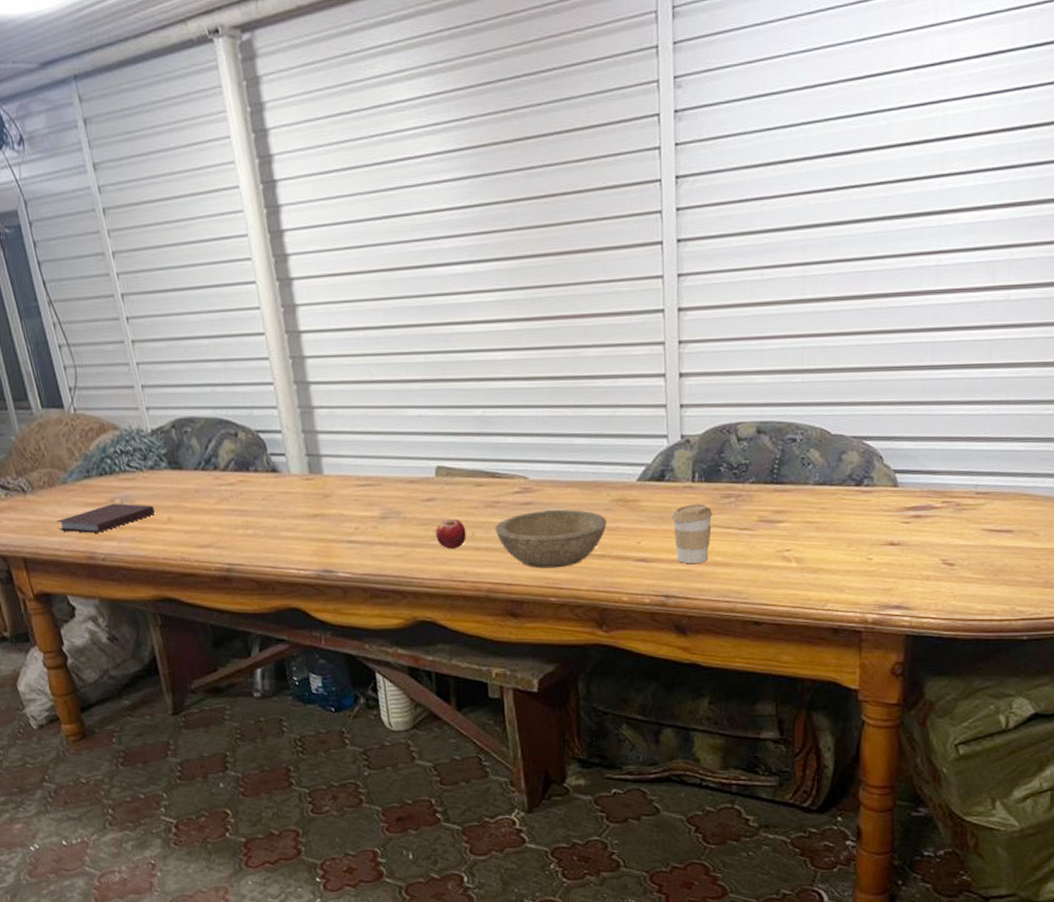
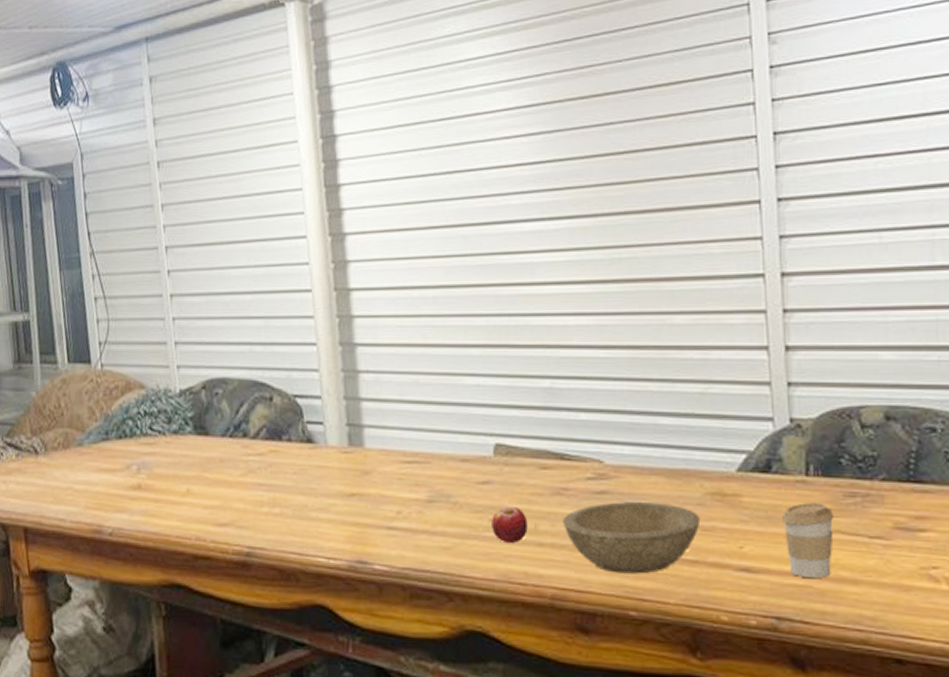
notebook: present [56,503,156,533] -> none [65,470,174,503]

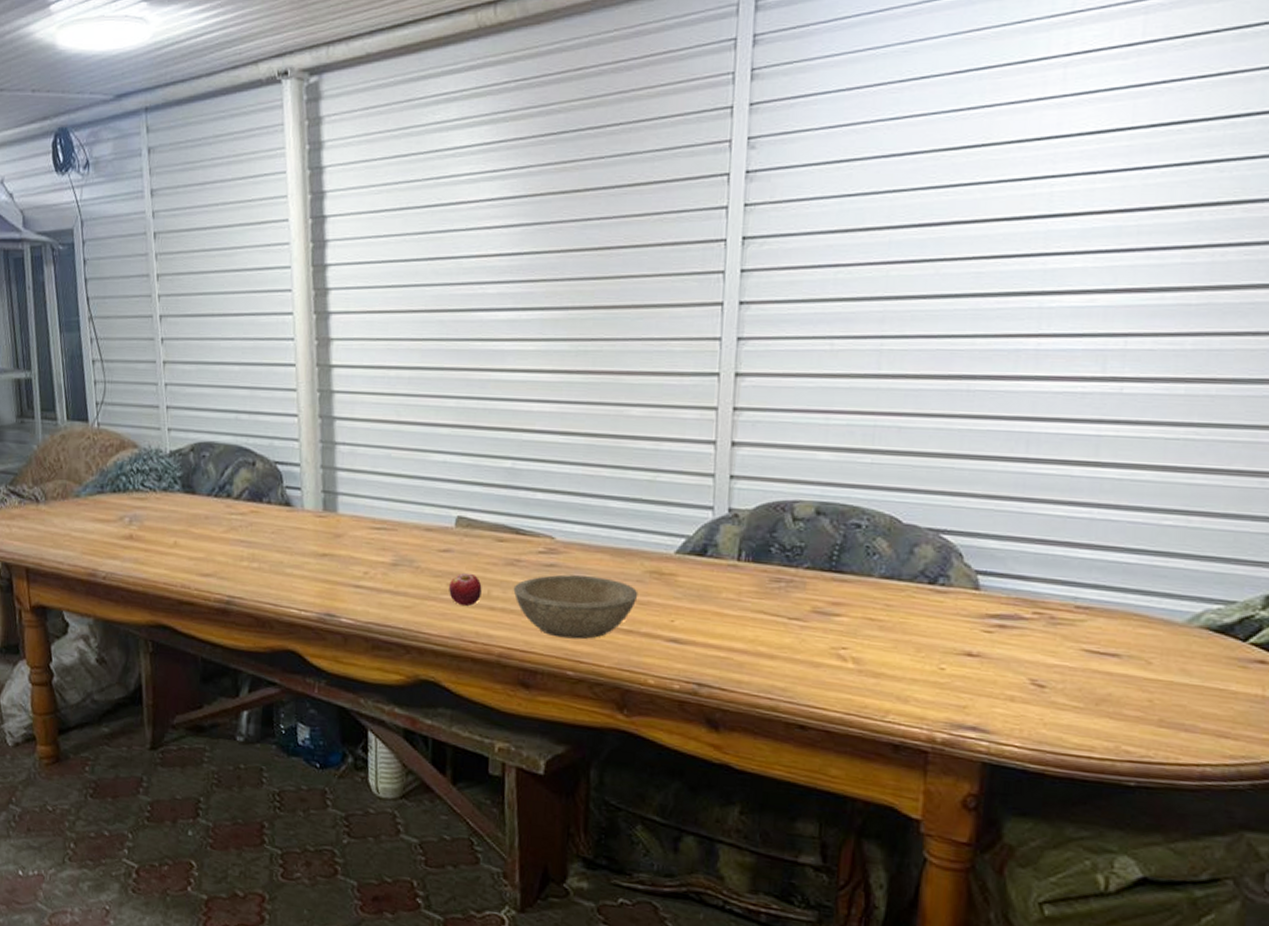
coffee cup: present [782,503,834,579] -> none [712,585,759,652]

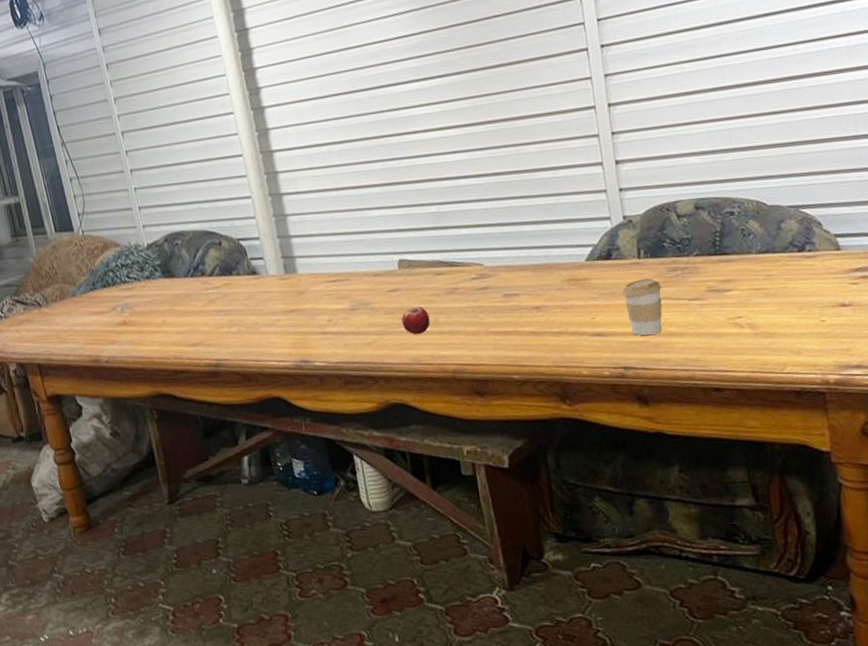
bowl: present [513,574,639,639] -> none [456,291,561,348]
coffee cup: none [712,585,759,652] -> present [622,278,663,336]

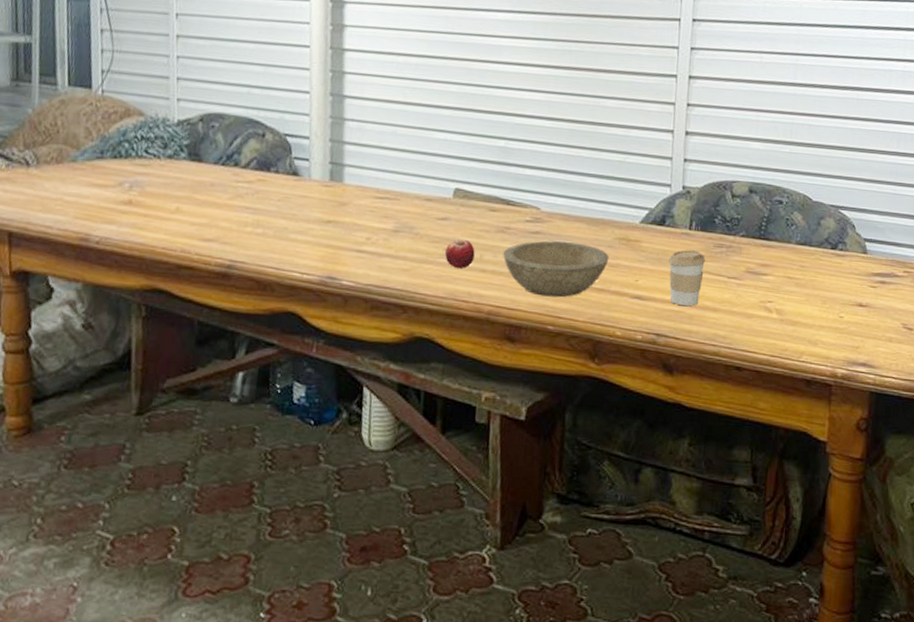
bowl: none [456,291,561,348] -> present [503,240,610,298]

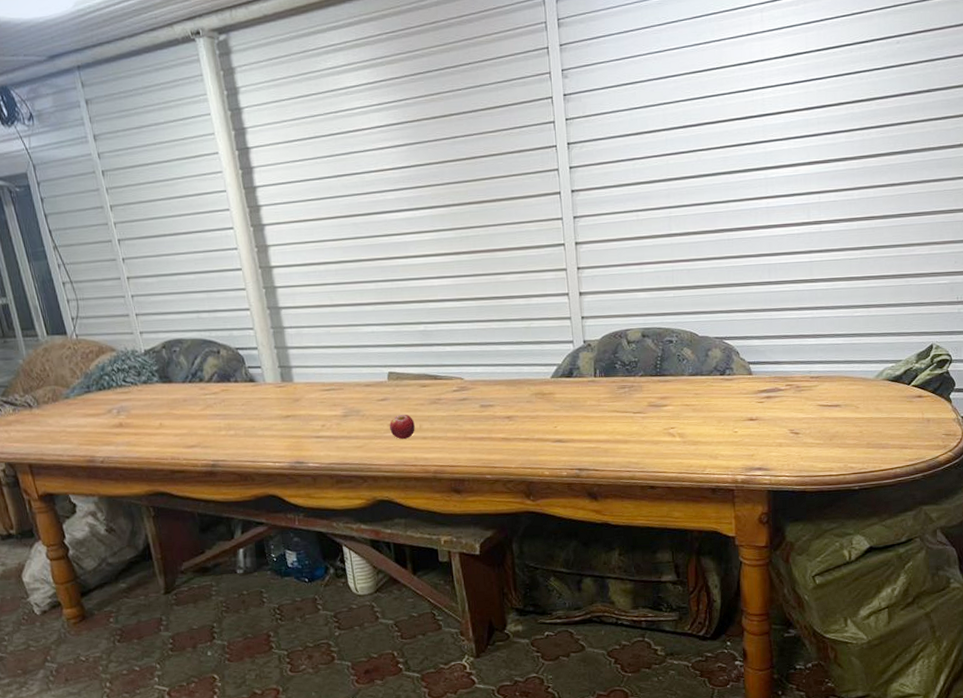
bowl: present [503,240,610,298] -> none [438,403,529,452]
coffee cup: present [669,250,705,307] -> none [580,394,612,443]

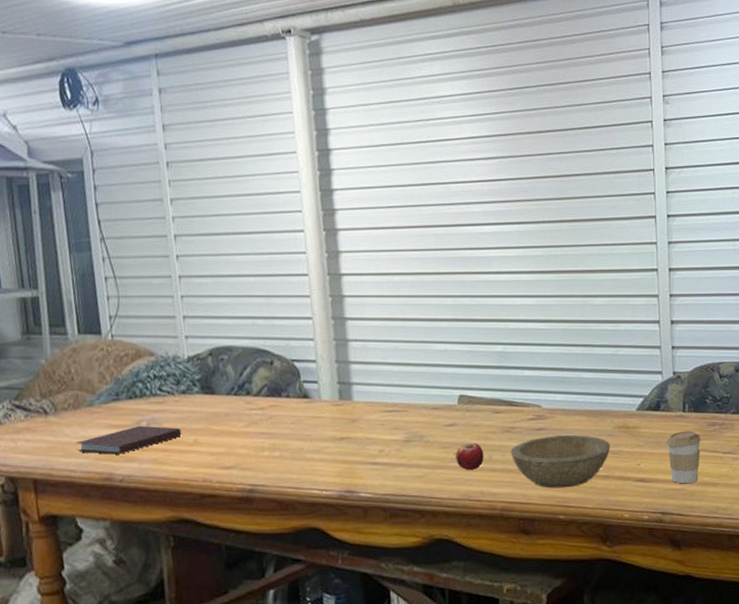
notebook: none [59,413,149,440] -> present [76,425,182,454]
bowl: none [438,403,529,452] -> present [510,435,611,488]
coffee cup: none [580,394,612,443] -> present [667,431,701,484]

